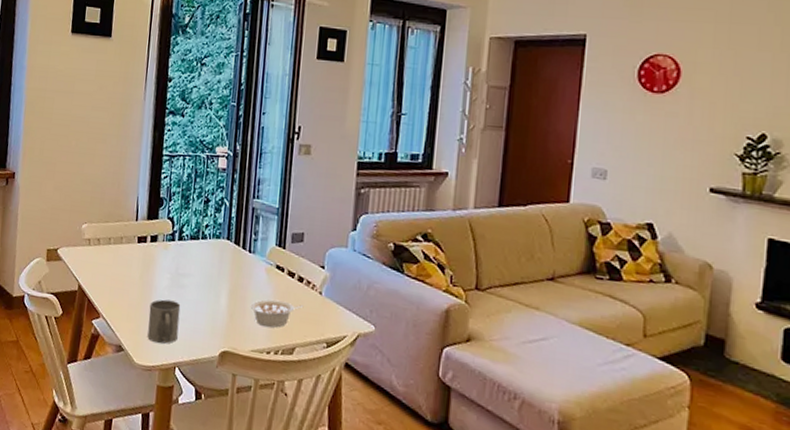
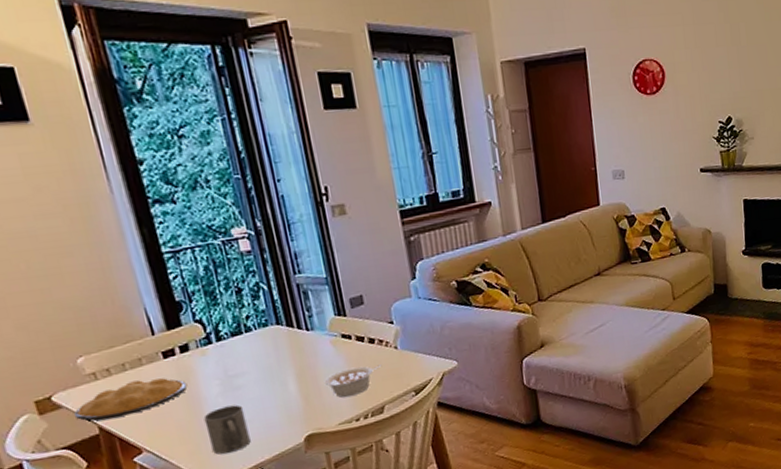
plate: none [66,254,147,283] -> present [73,378,188,422]

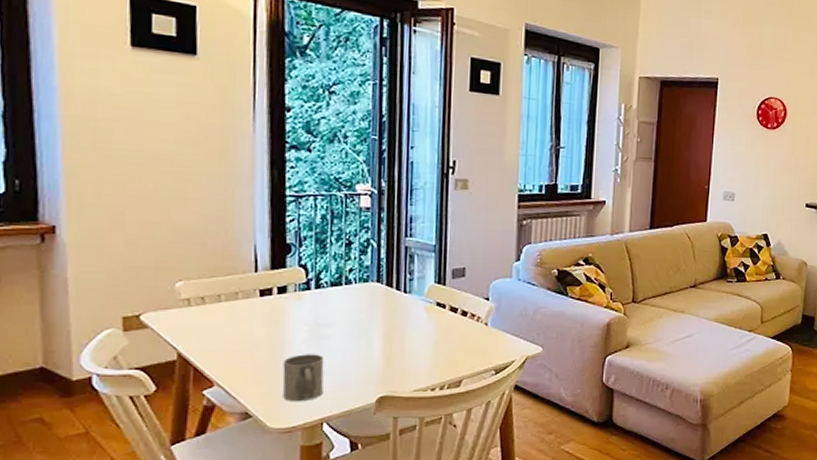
plate: present [73,378,188,422] -> none [157,313,276,346]
legume: present [324,364,382,398] -> none [409,337,469,364]

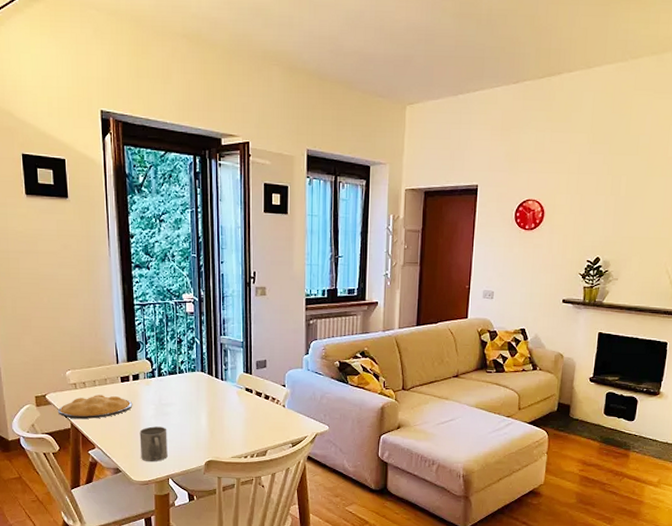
plate: none [157,313,276,346] -> present [57,395,133,419]

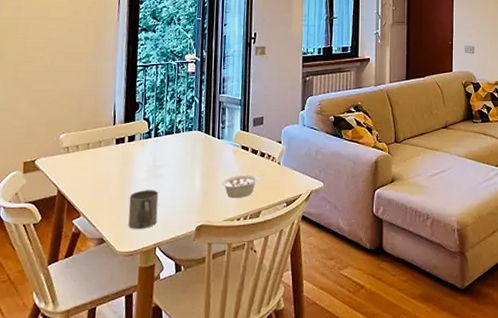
plate: present [57,395,133,419] -> none [45,158,126,184]
legume: none [227,415,271,437] -> present [221,174,266,198]

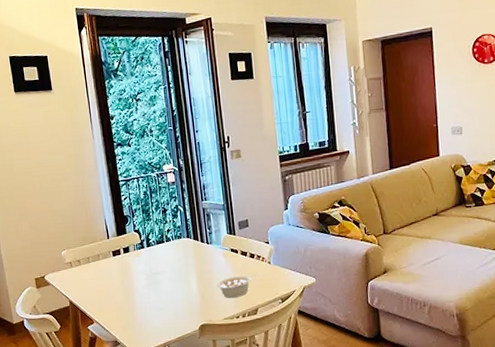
mug: present [128,190,159,229] -> none [134,295,163,331]

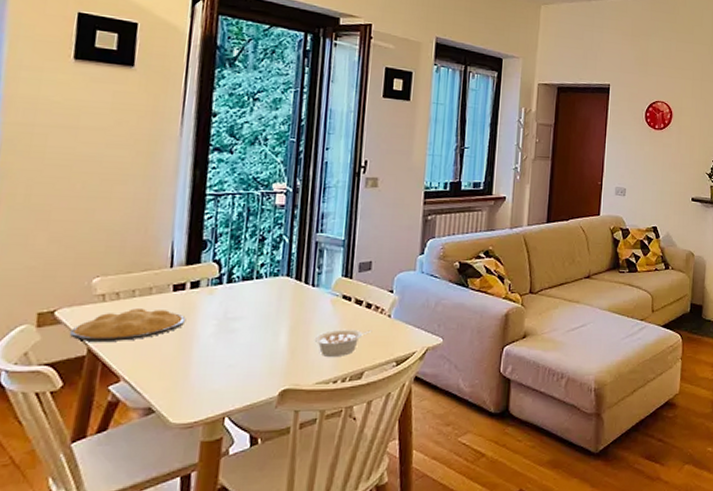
plate: none [56,270,126,296] -> present [69,309,186,341]

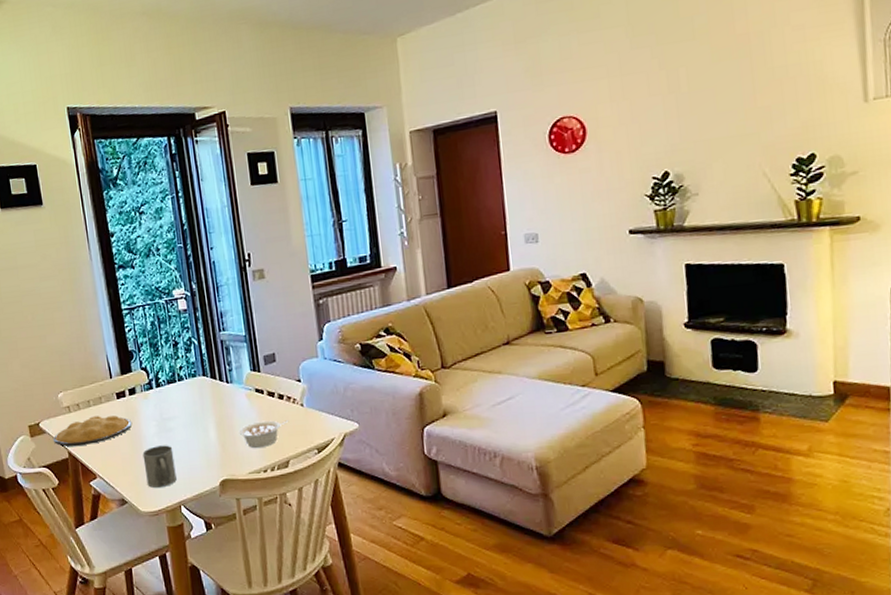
mug: none [187,348,231,396] -> present [142,445,177,488]

